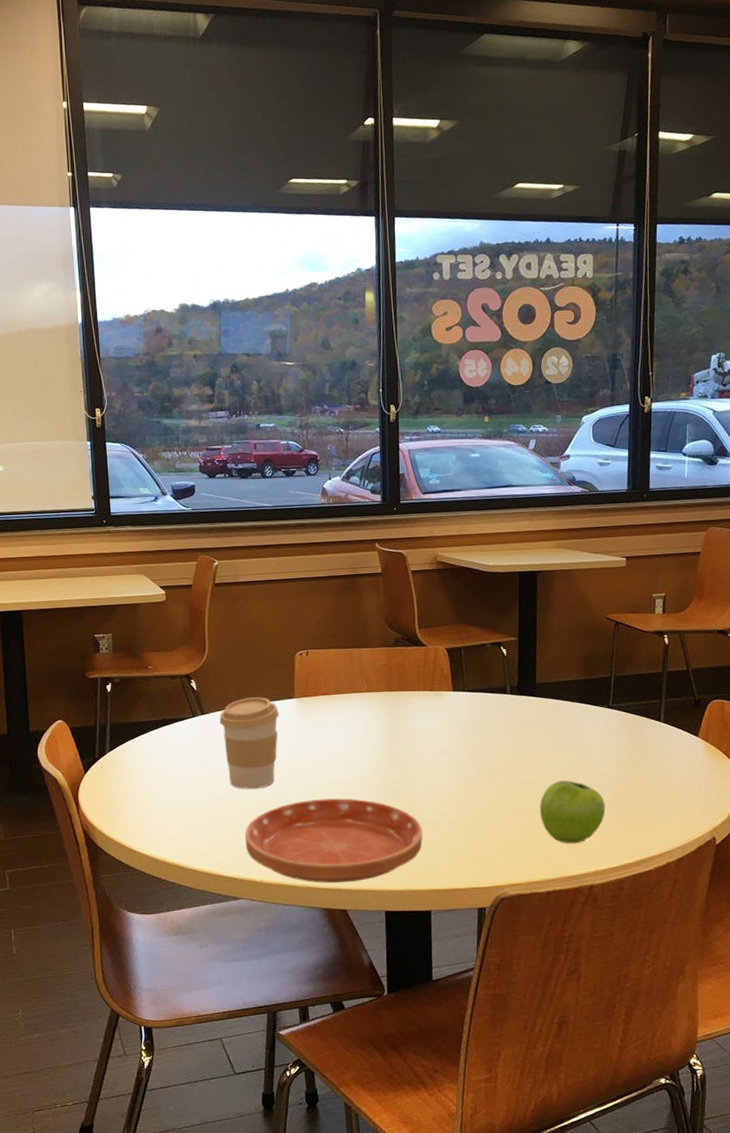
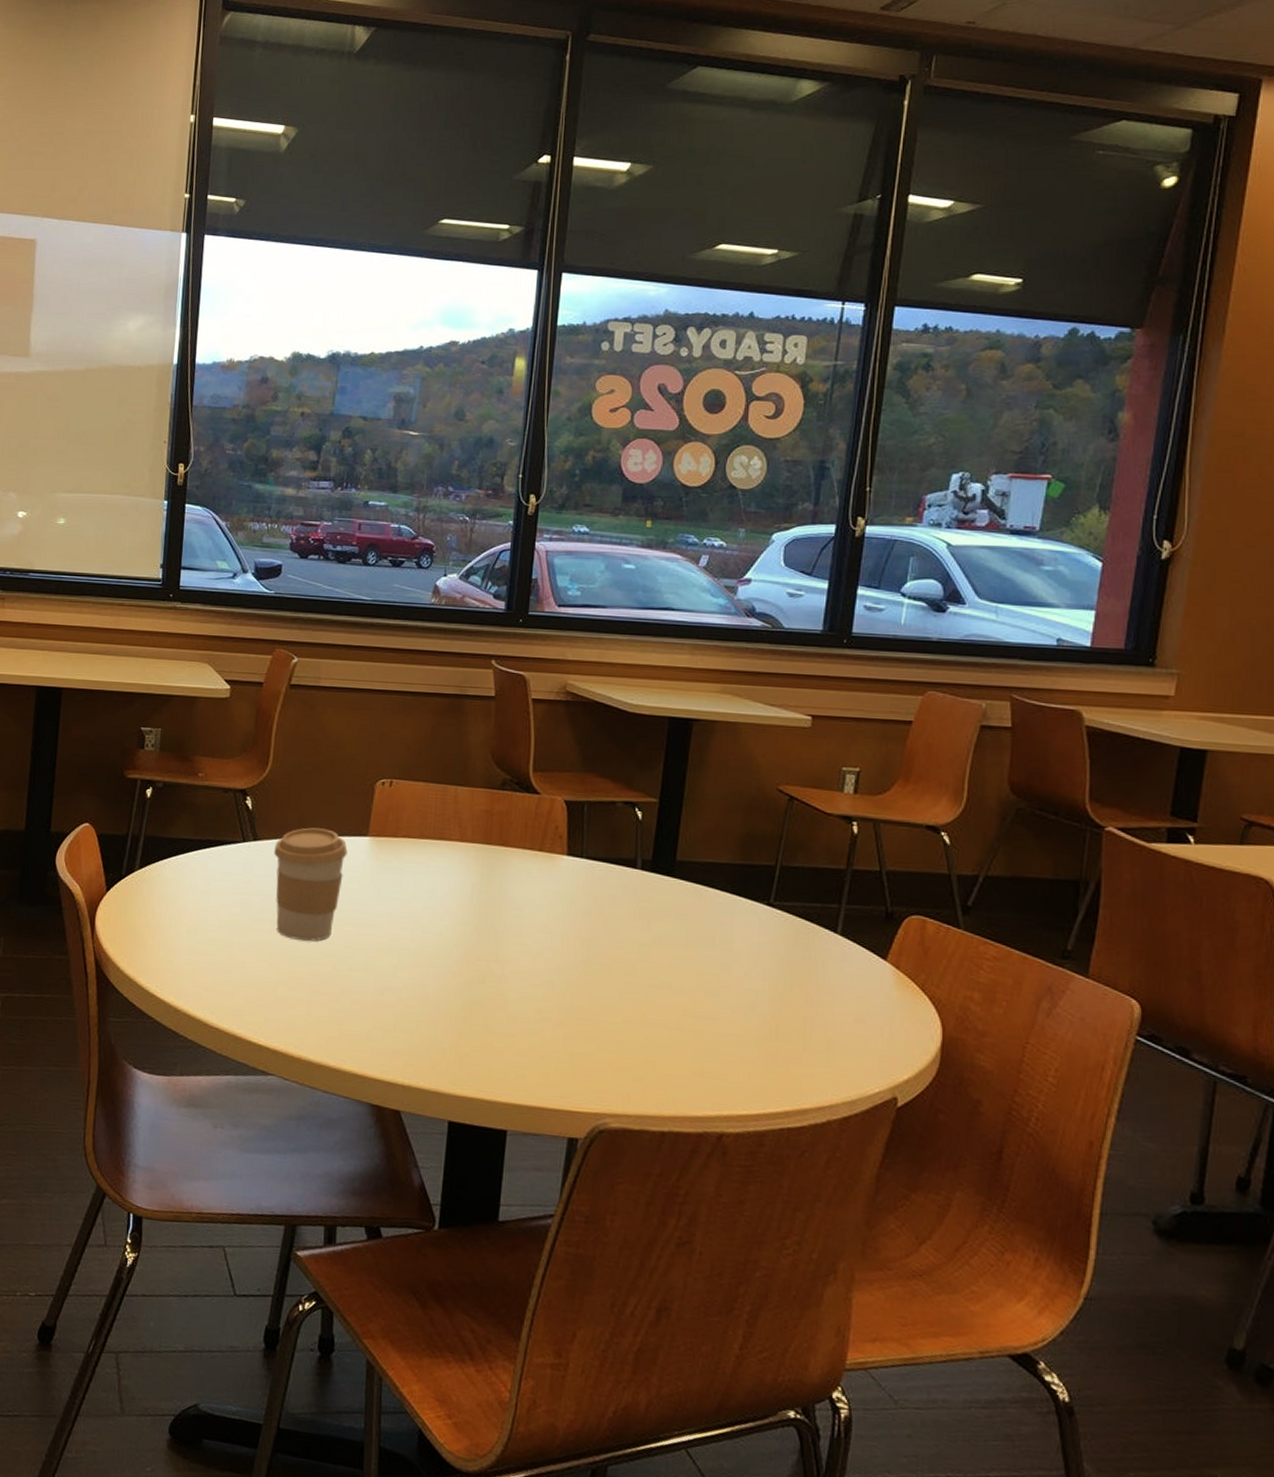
saucer: present [245,798,423,883] -> none [285,964,509,1078]
fruit: present [540,780,606,844] -> none [663,989,751,1075]

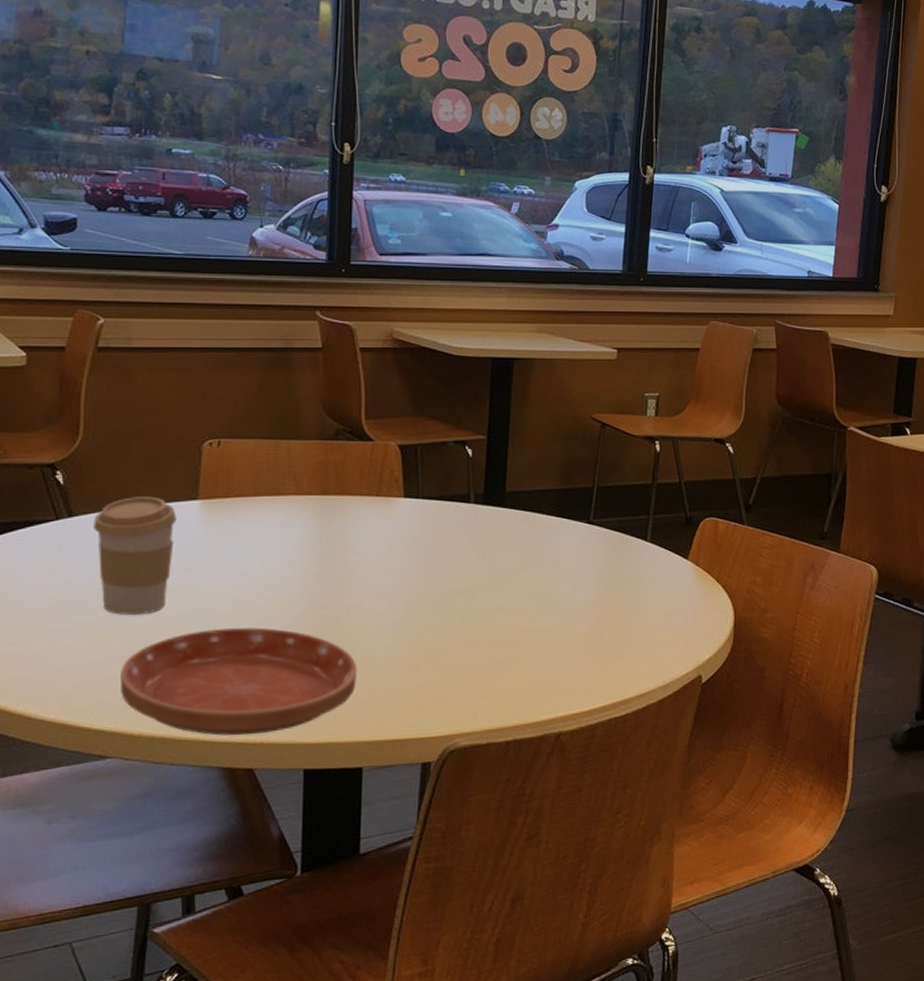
saucer: none [285,964,509,1078] -> present [121,627,358,736]

